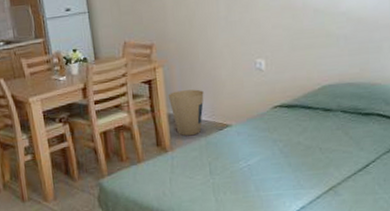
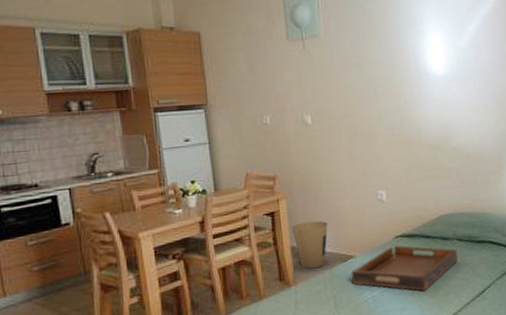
serving tray: none [227,116,341,162] -> present [352,245,458,291]

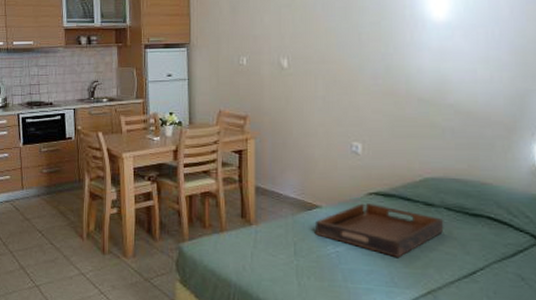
trash can: present [291,220,328,269] -> none [257,164,295,212]

